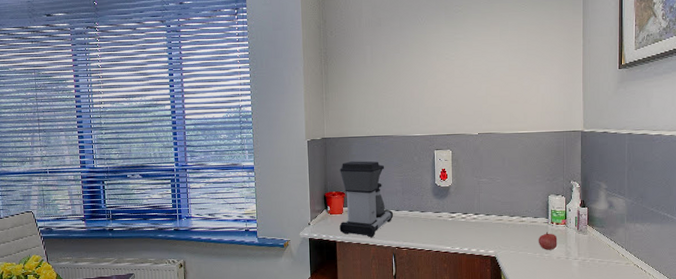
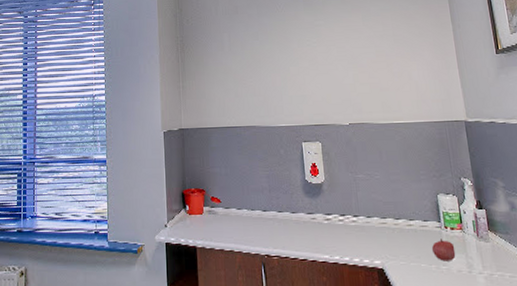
coffee maker: present [339,161,393,237] -> none [199,154,260,242]

